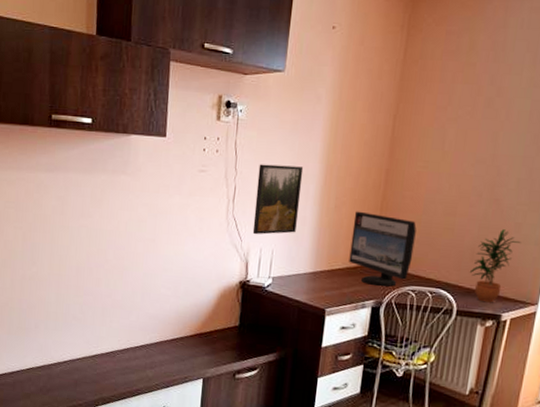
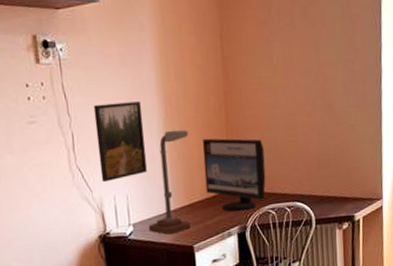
desk lamp: none [286,198,343,294] -> present [148,130,191,235]
potted plant: present [469,229,521,303] -> none [319,133,358,207]

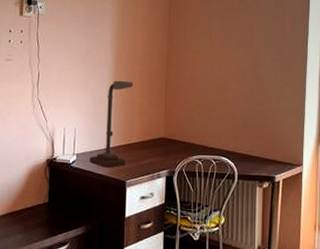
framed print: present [93,101,147,183] -> none [56,52,98,116]
computer monitor: present [202,138,266,212] -> none [143,90,197,157]

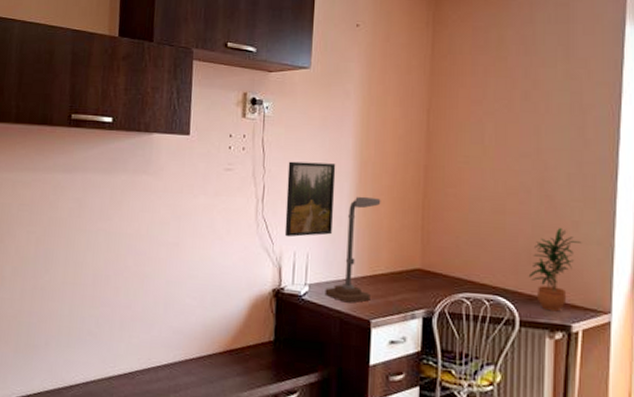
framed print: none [56,52,98,116] -> present [284,161,336,237]
potted plant: none [244,102,282,167] -> present [528,228,582,312]

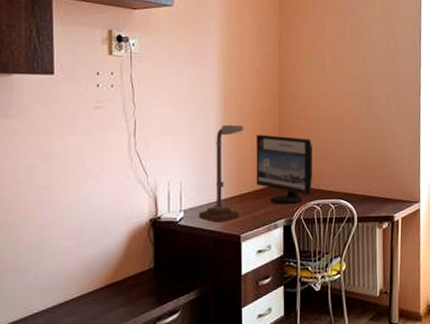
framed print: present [284,161,336,237] -> none [157,96,203,169]
computer monitor: none [392,210,464,294] -> present [255,134,313,204]
potted plant: present [528,228,582,312] -> none [362,139,398,206]

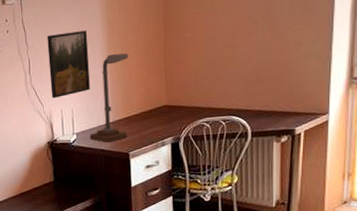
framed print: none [157,96,203,169] -> present [47,30,90,99]
computer monitor: present [255,134,313,204] -> none [141,59,202,124]

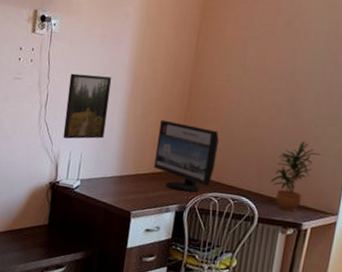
desk lamp: present [89,53,129,143] -> none [93,106,149,197]
computer monitor: none [141,59,202,124] -> present [154,119,219,193]
potted plant: none [257,50,303,121] -> present [270,141,321,212]

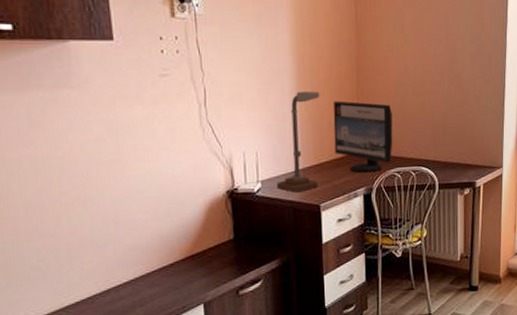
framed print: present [62,73,112,139] -> none [227,61,277,139]
desk lamp: none [93,106,149,197] -> present [276,91,320,193]
potted plant: present [270,141,321,212] -> none [443,103,482,173]

